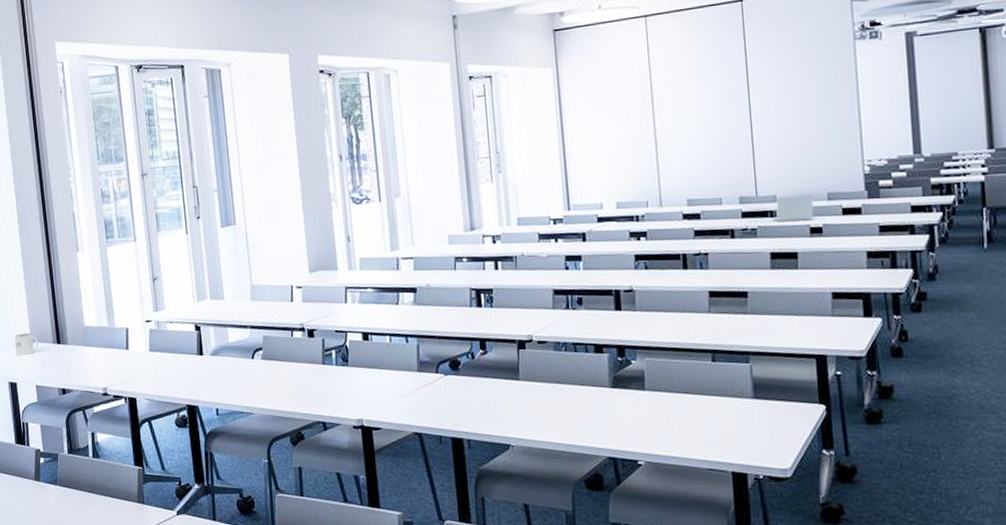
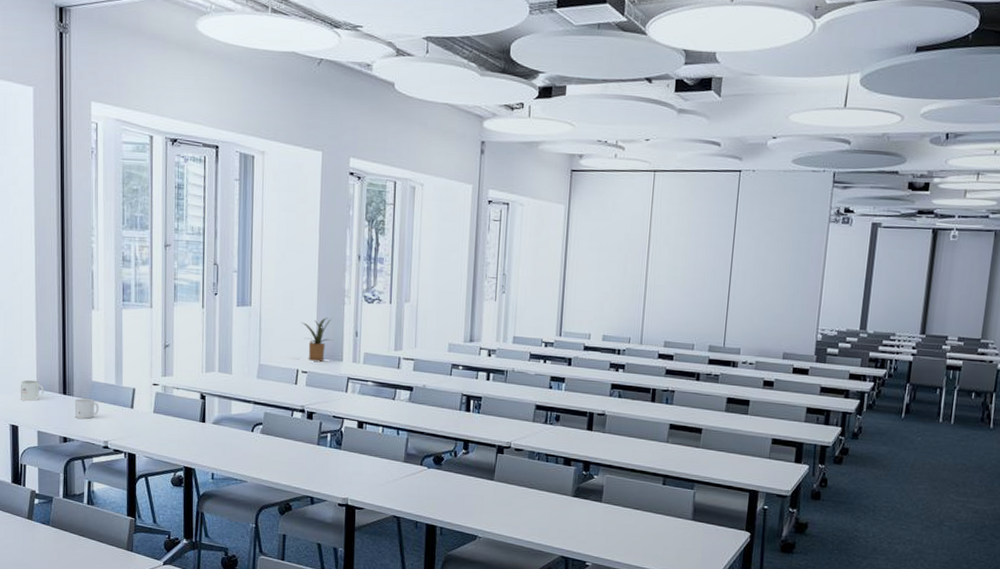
mug: none [69,344,95,368] -> present [74,398,100,420]
house plant: none [289,226,325,275] -> present [301,317,333,362]
laptop: present [771,195,814,222] -> none [732,350,771,374]

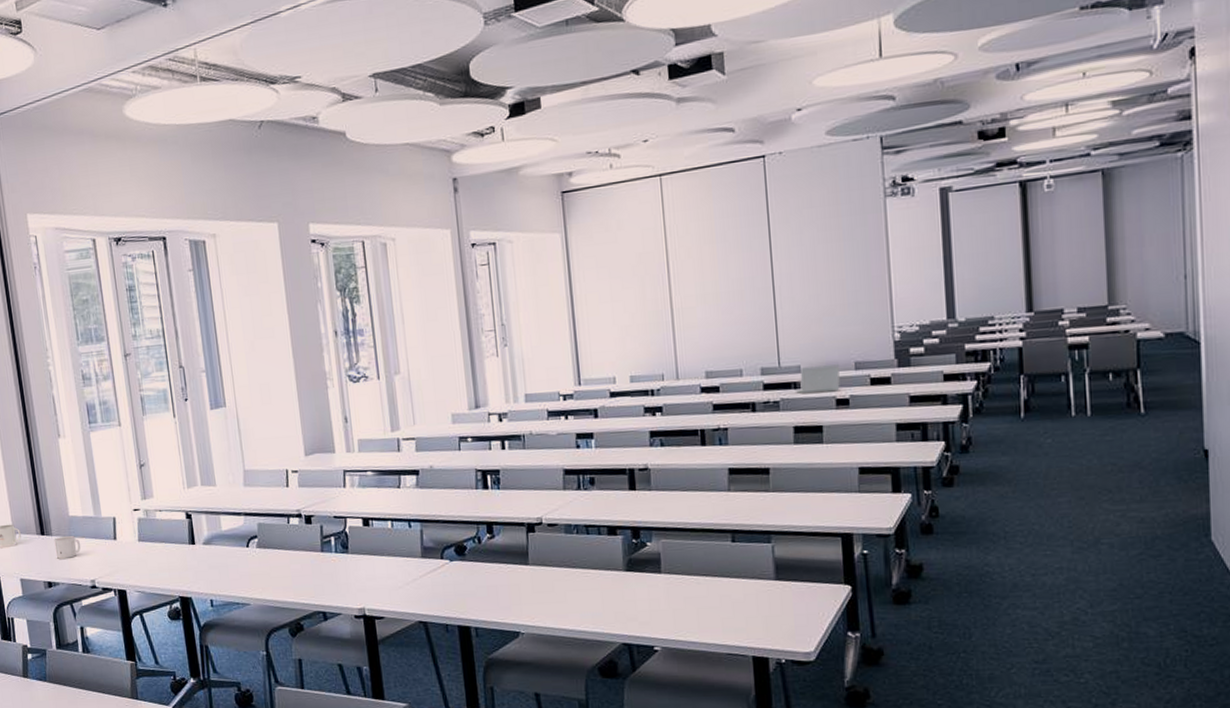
house plant: present [301,317,333,362] -> none [282,406,322,458]
laptop: none [732,350,771,374] -> present [794,364,840,393]

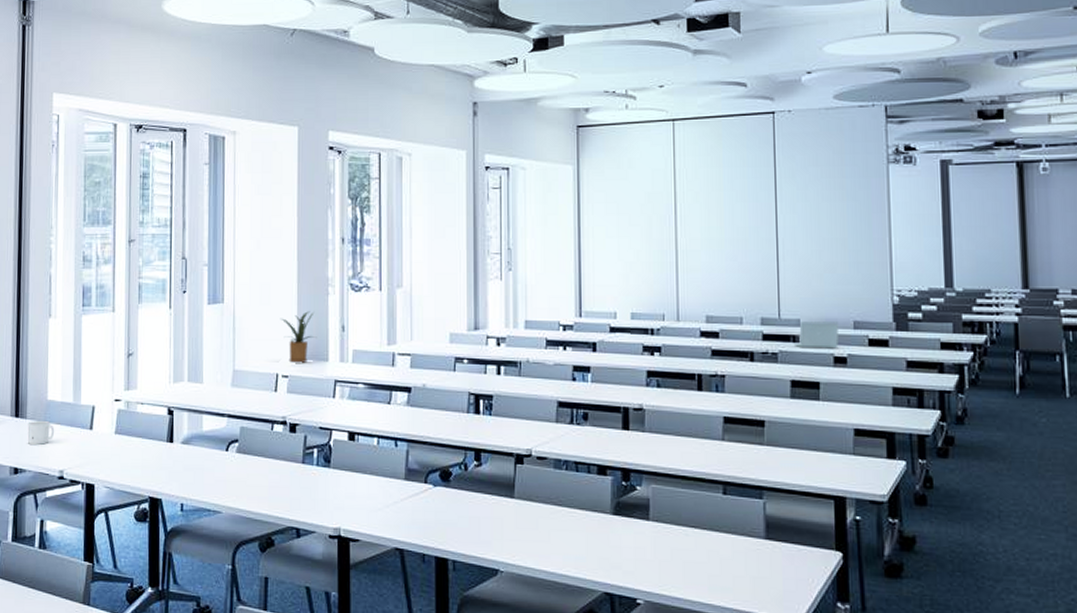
house plant: none [282,406,322,458] -> present [280,311,317,363]

